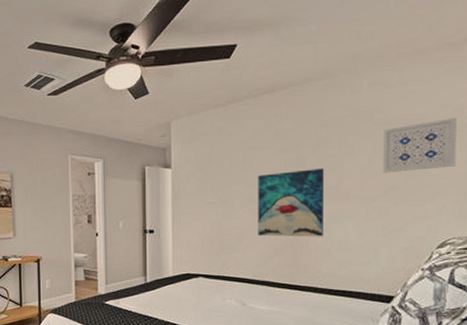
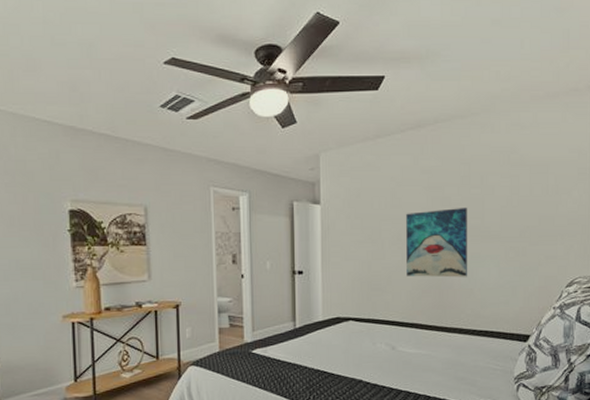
wall art: present [383,117,457,173] -> none [520,161,581,213]

